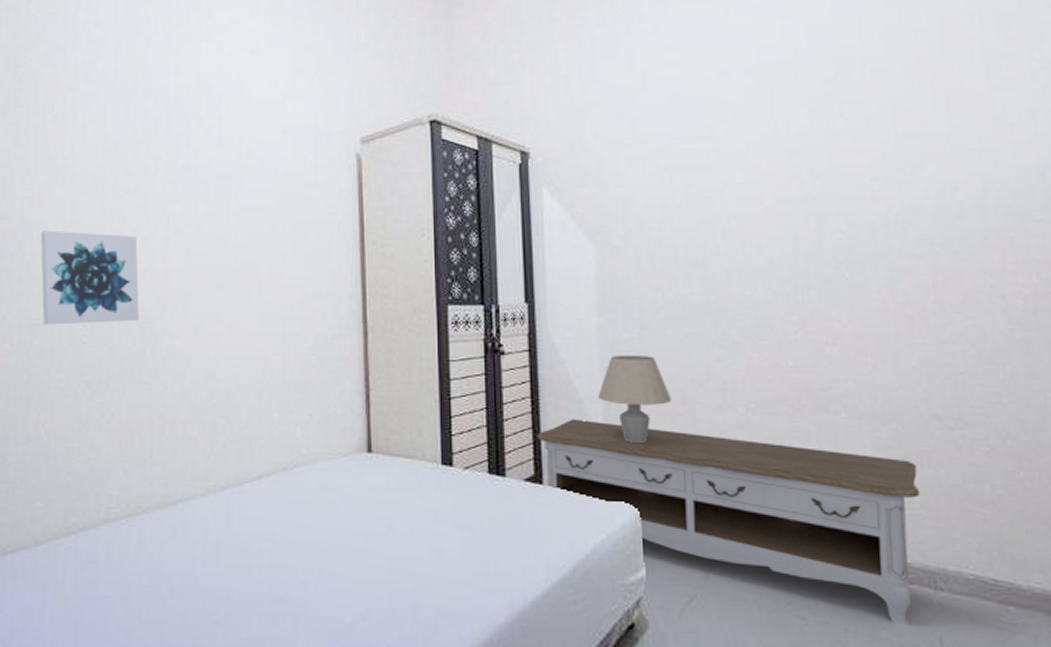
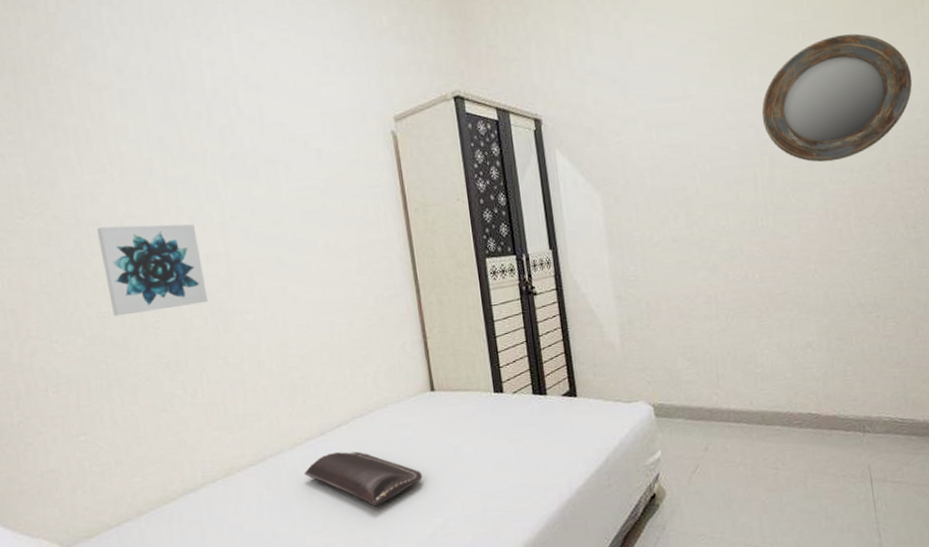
glasses case: none [214,508,346,579] -> present [304,451,423,507]
storage bench: present [537,419,920,625] -> none [569,339,851,462]
table lamp: present [598,354,672,442] -> none [614,282,671,354]
home mirror: none [809,74,1024,230] -> present [761,33,913,163]

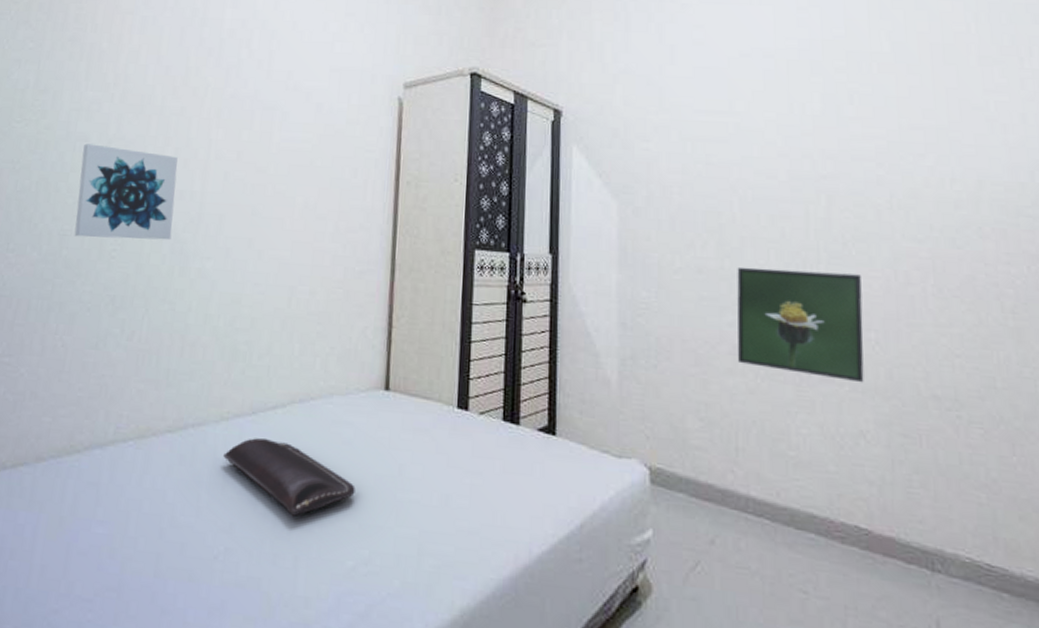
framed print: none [704,219,808,310] -> present [737,266,864,383]
home mirror: present [761,33,913,163] -> none [821,73,1016,214]

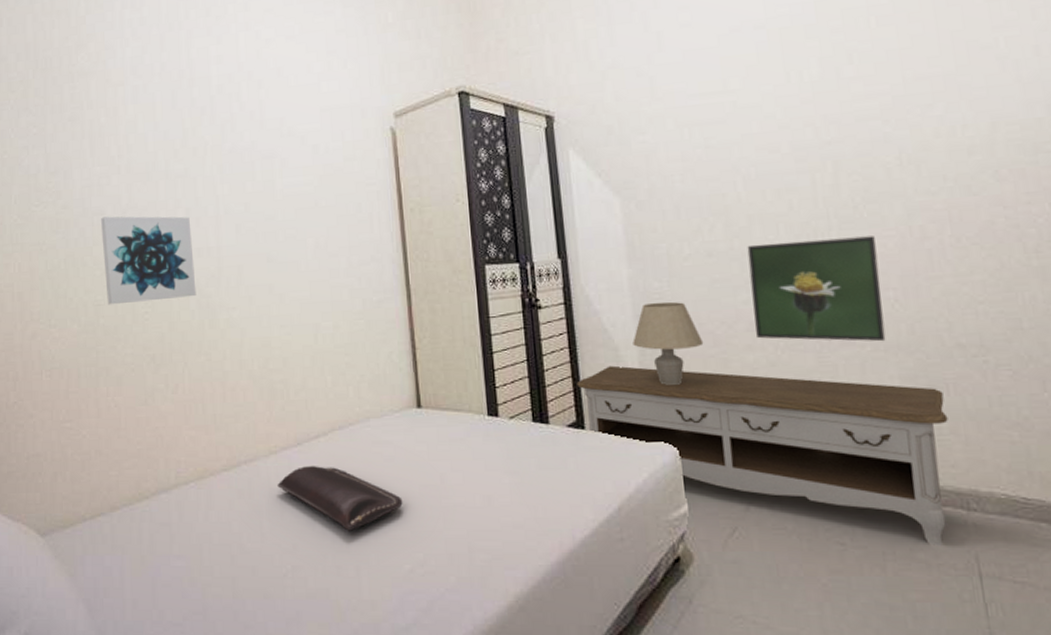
storage bench: none [553,371,919,606] -> present [576,365,948,546]
table lamp: none [614,311,685,401] -> present [632,301,704,385]

